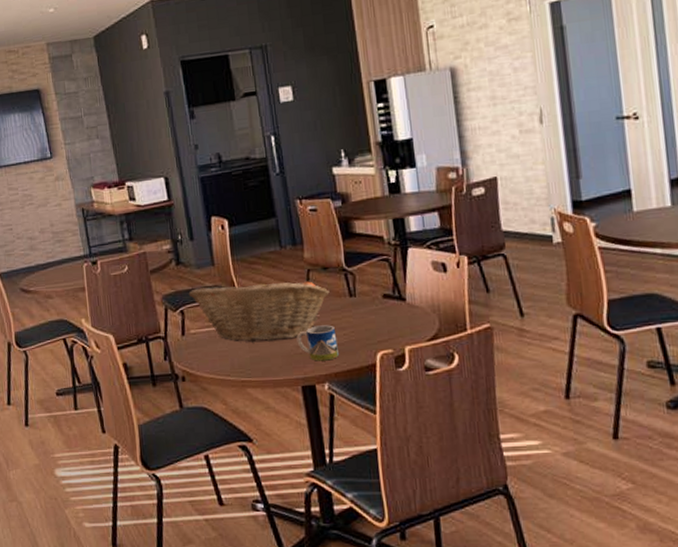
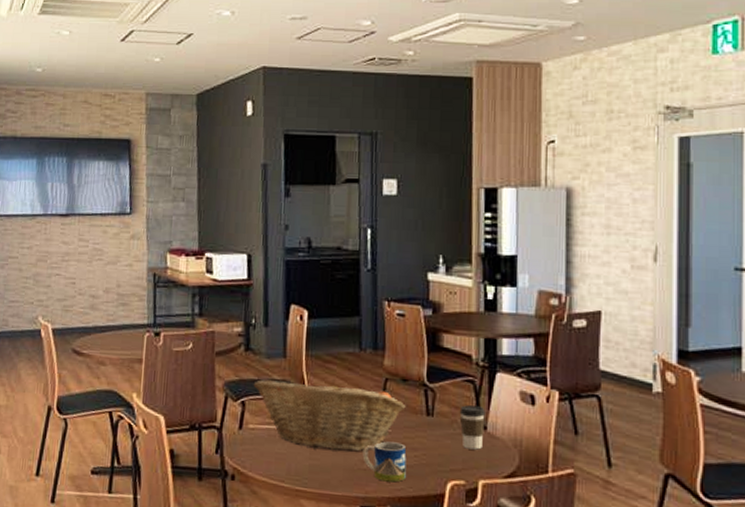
coffee cup: none [379,281,404,321] -> present [459,405,485,450]

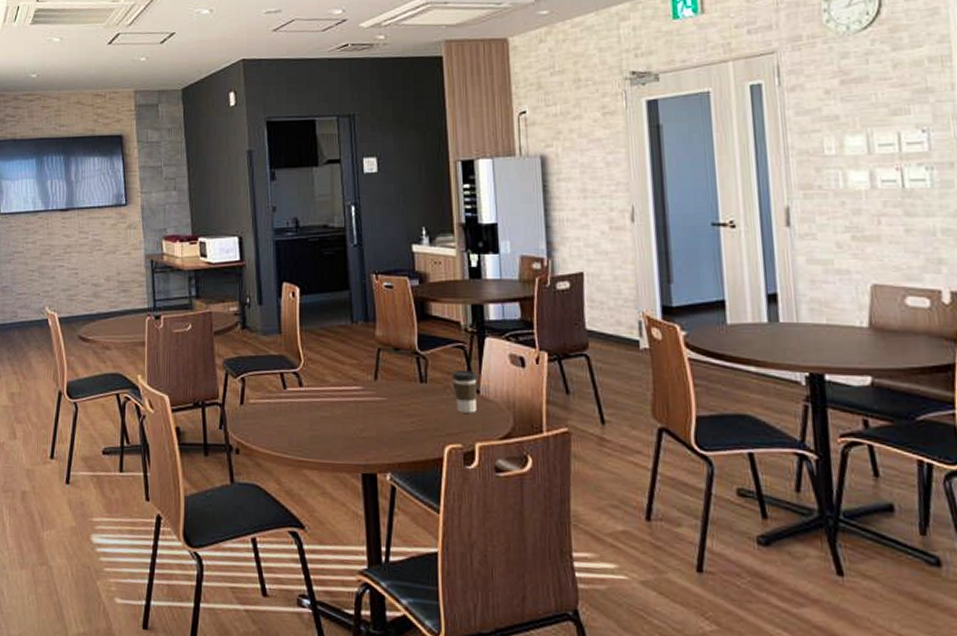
fruit basket: present [253,379,406,451] -> none [251,352,400,421]
mug: present [362,441,407,483] -> none [361,409,404,449]

